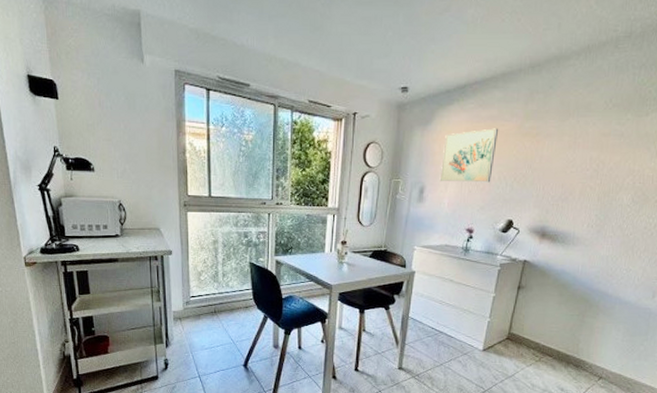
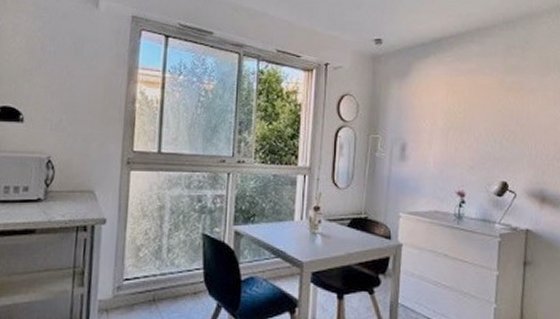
wall art: present [439,128,499,183] -> none [422,82,480,140]

